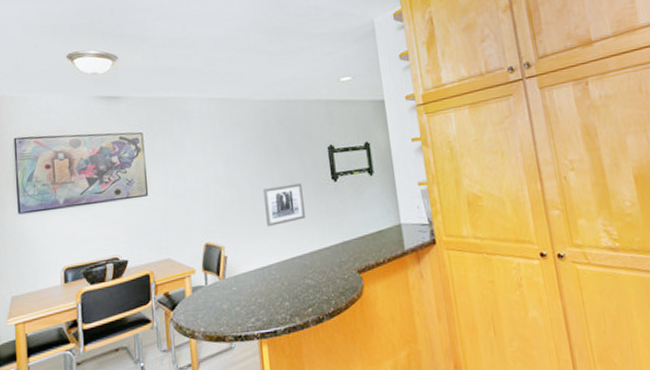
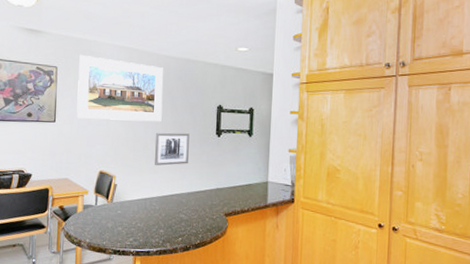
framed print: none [165,113,268,187] -> present [76,54,164,122]

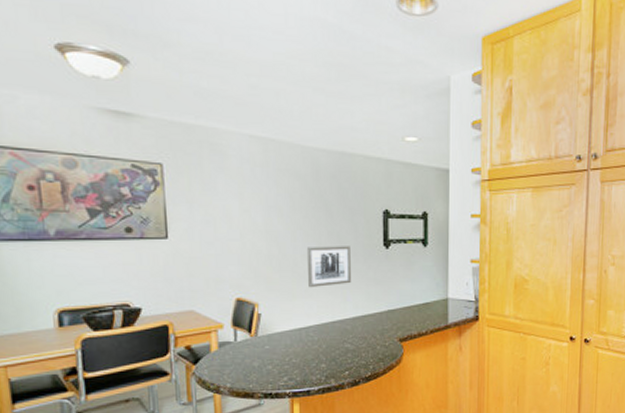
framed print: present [76,54,164,122] -> none [193,146,314,233]

